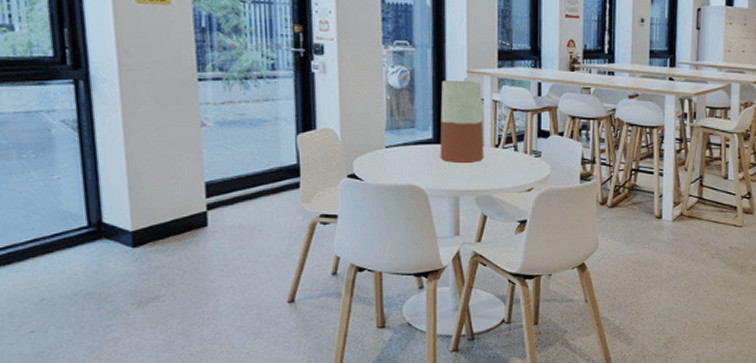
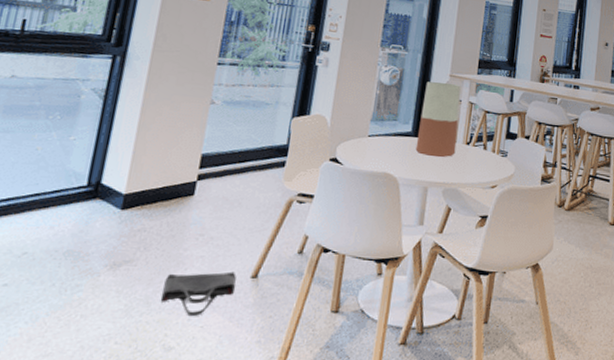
tote bag: none [198,298,273,345] -> present [160,271,237,317]

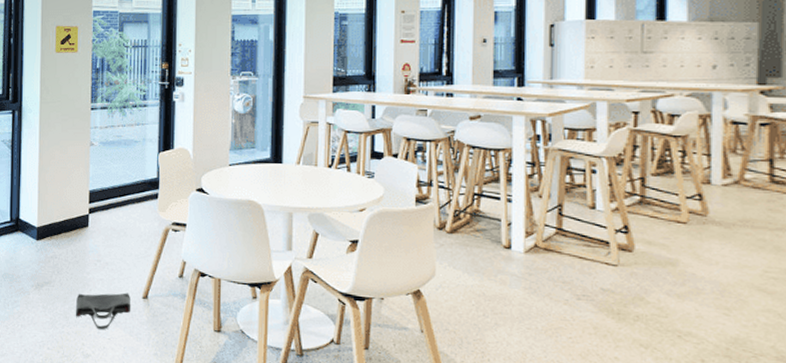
vase: present [415,81,462,157] -> none [276,106,318,182]

